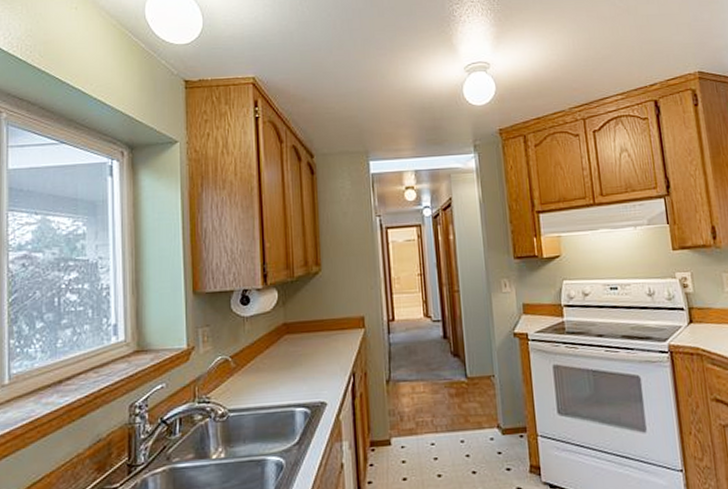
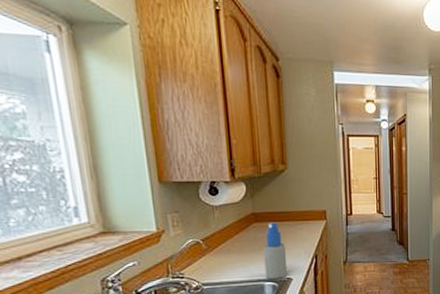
spray bottle: none [295,332,322,404] -> present [263,222,288,279]

